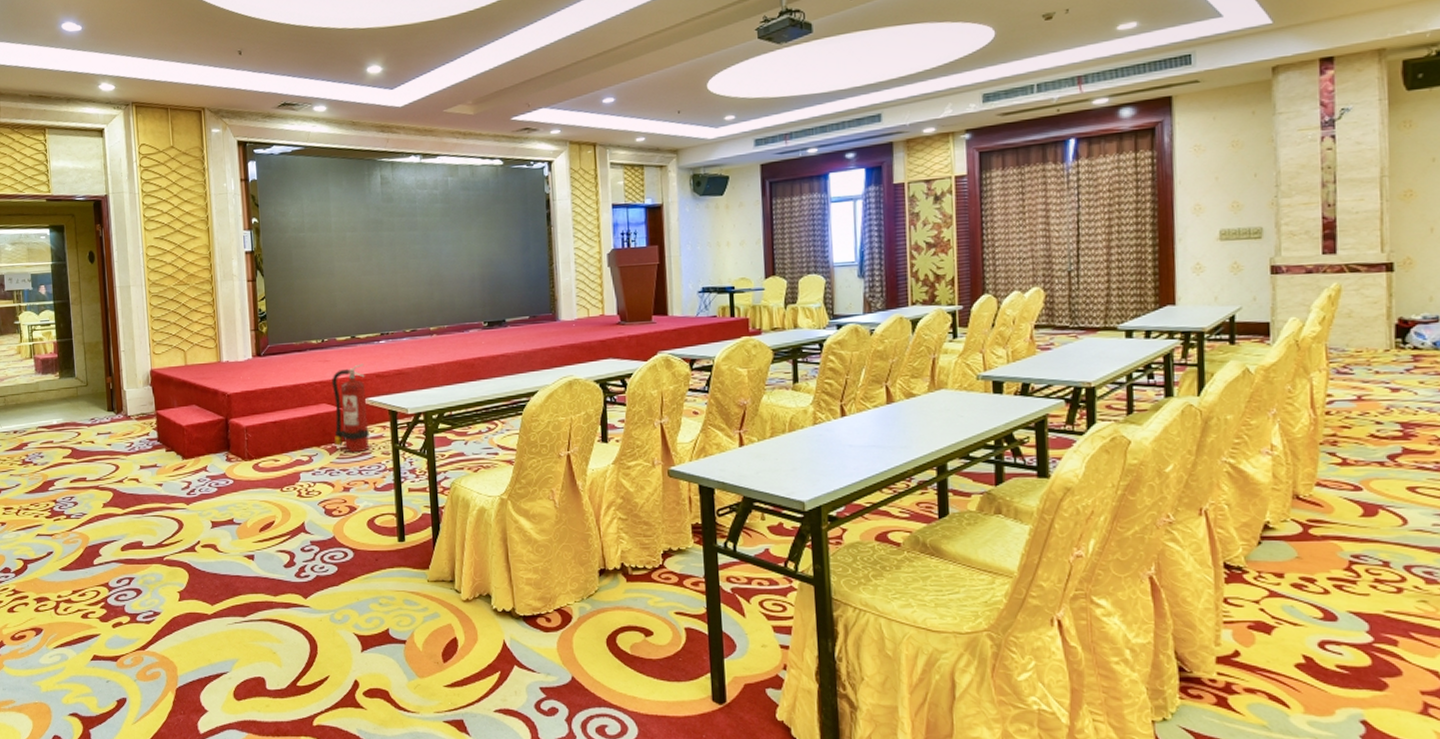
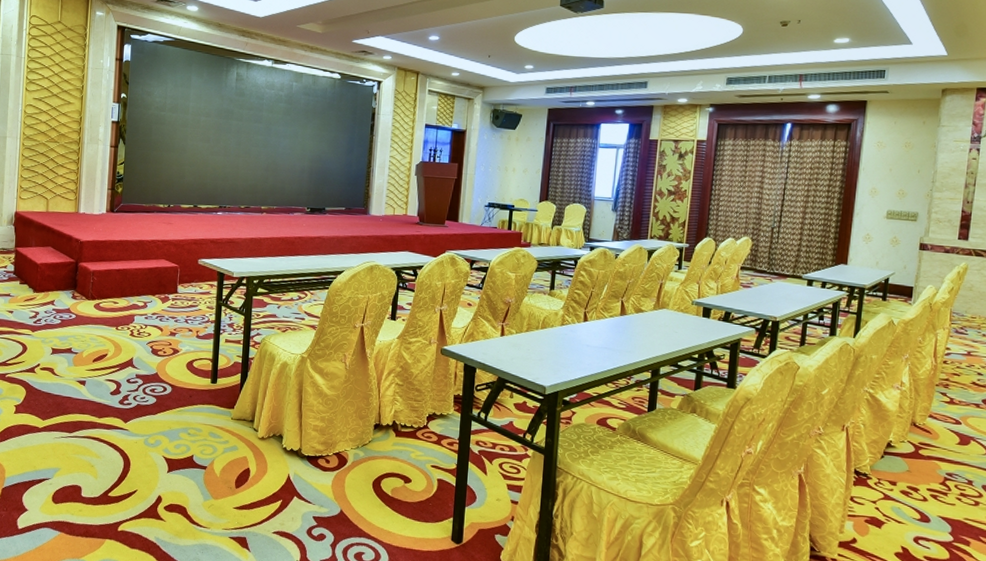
fire extinguisher: present [332,363,369,453] -> none [168,229,202,305]

